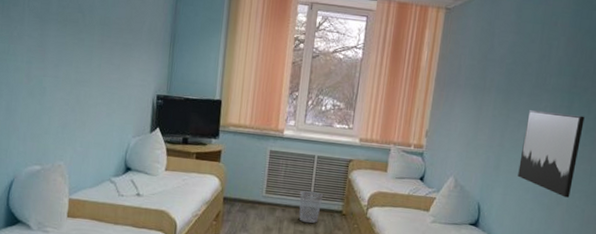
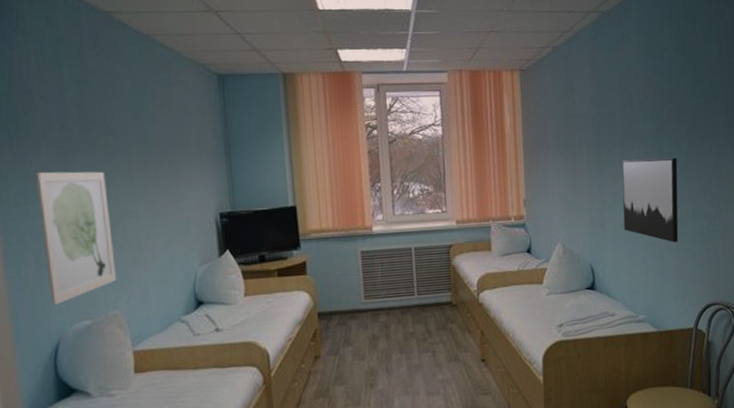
wall art: none [13,35,71,149] -> present [35,171,117,306]
wastebasket: present [299,191,323,224] -> none [402,287,428,323]

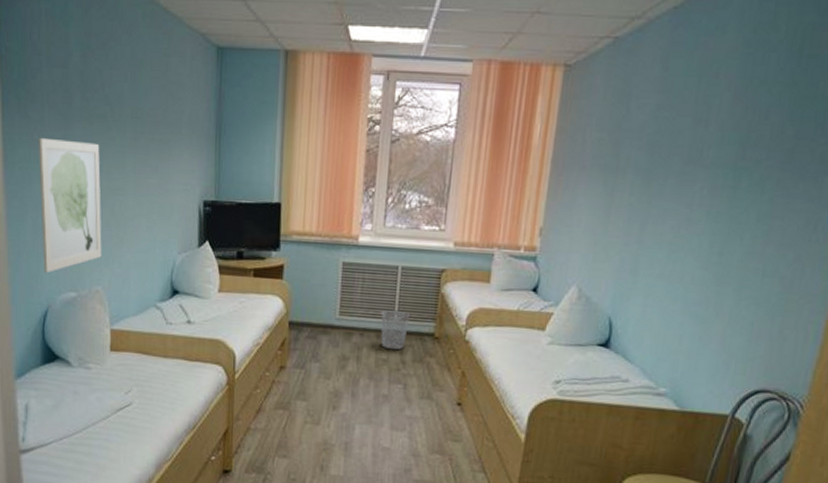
wastebasket: none [402,287,428,323] -> present [381,310,409,350]
wall art: present [622,157,679,243] -> none [662,194,756,307]

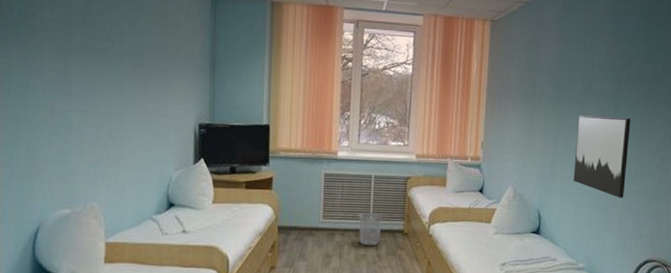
wall art: present [38,137,102,274] -> none [36,68,99,193]
wall art: none [662,194,756,307] -> present [573,115,631,198]

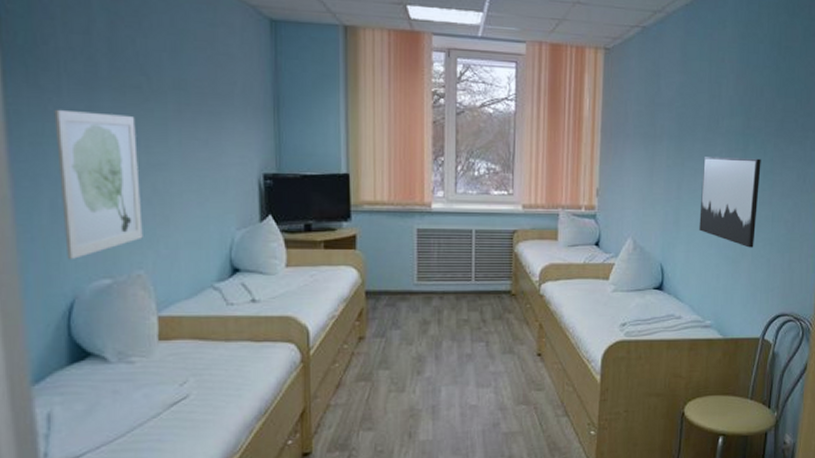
wall art: none [36,68,99,193] -> present [54,109,143,260]
wastebasket: present [359,213,382,246] -> none [459,272,486,310]

